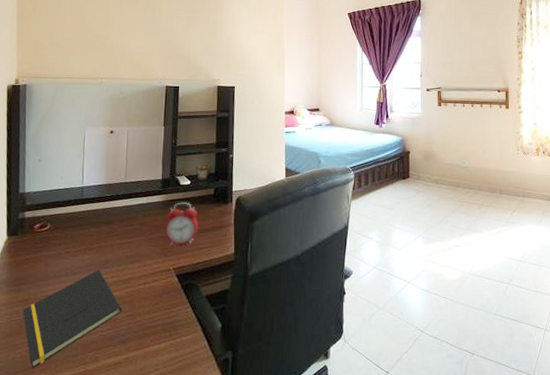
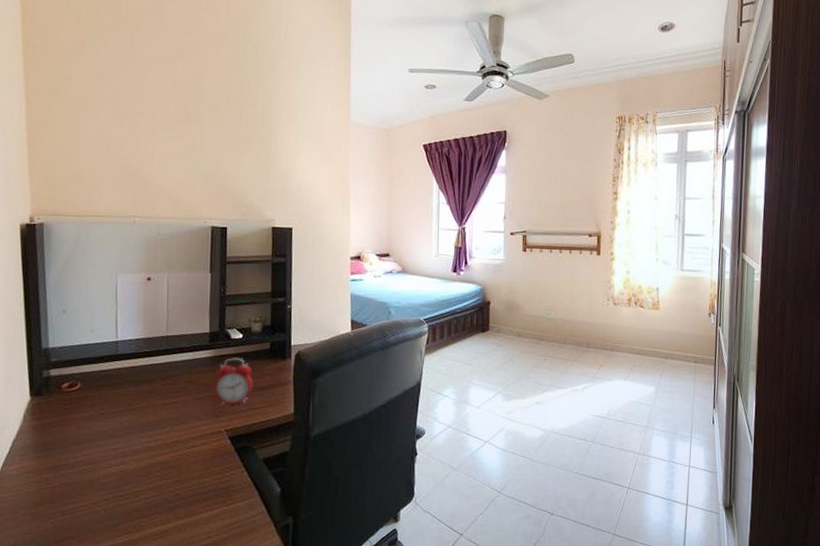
notepad: present [23,269,122,369] -> none [54,432,168,540]

